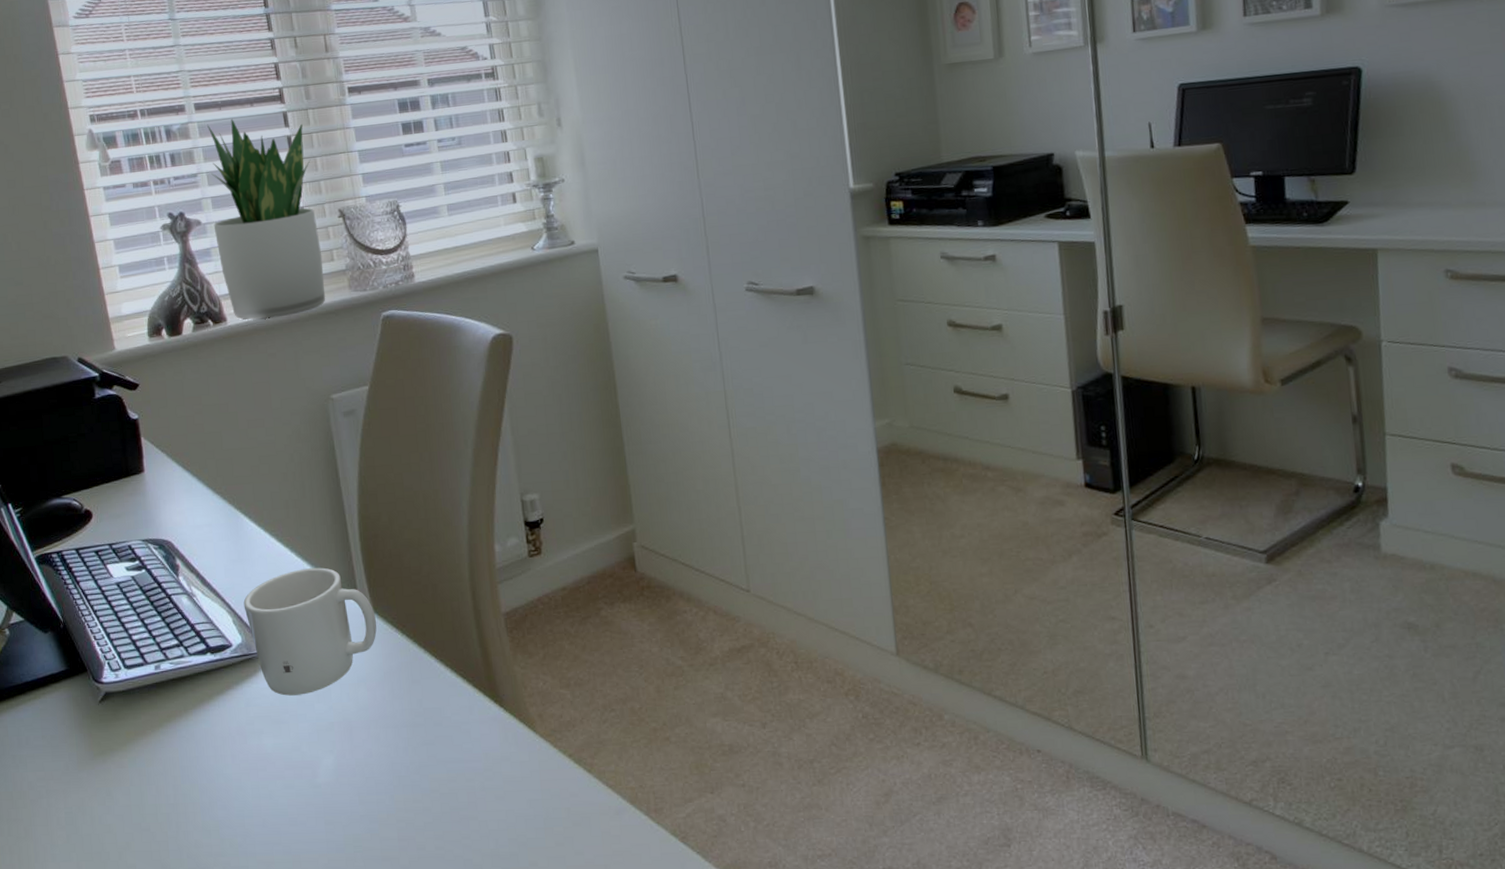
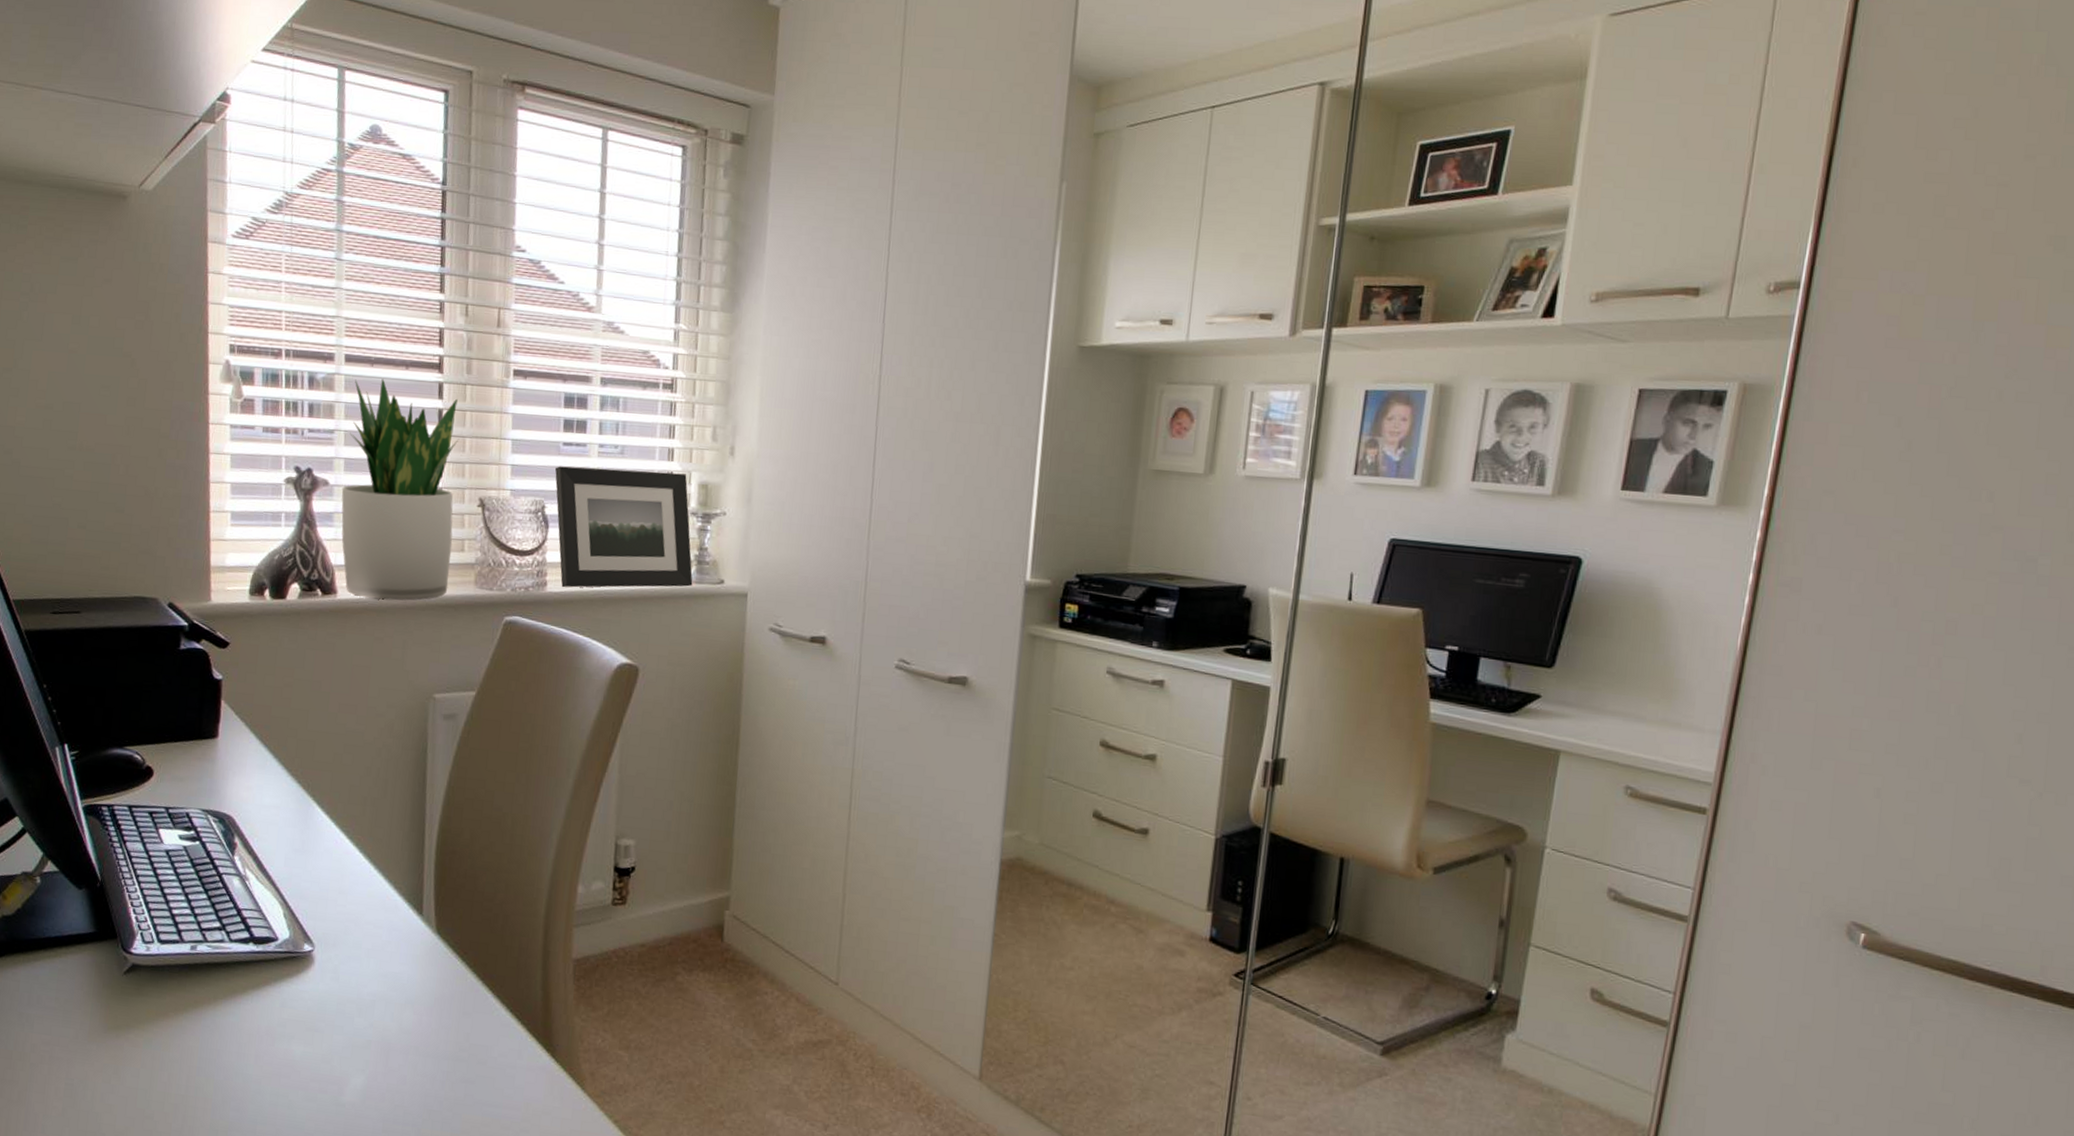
mug: present [243,567,377,696] -> none [298,872,437,1006]
picture frame: none [401,151,547,276] -> present [554,466,693,588]

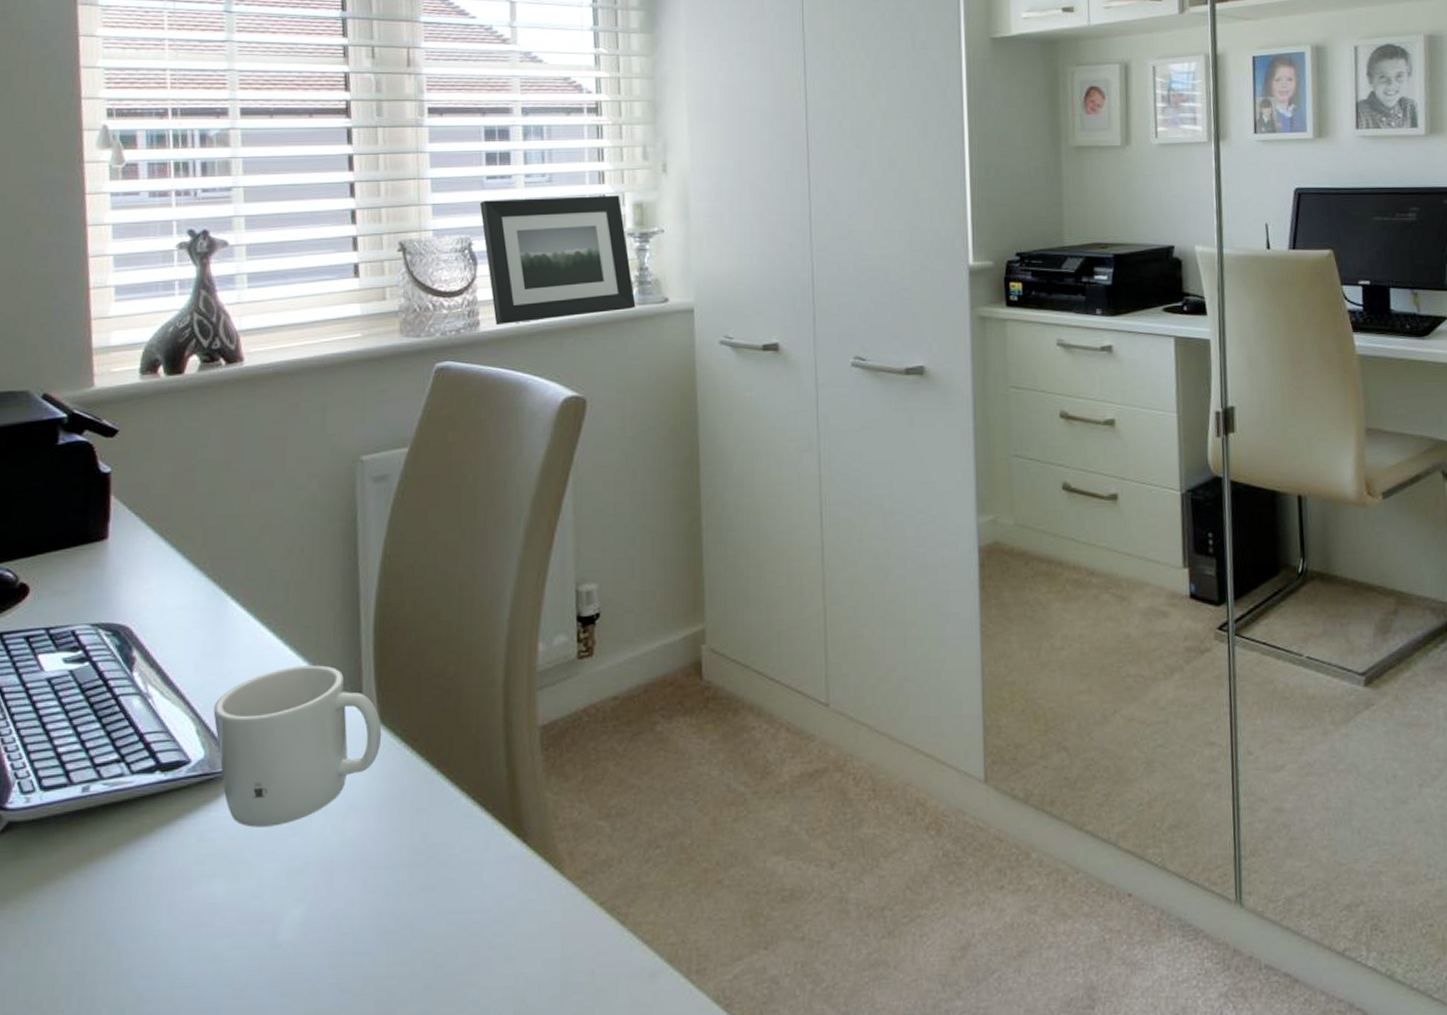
mug: none [298,872,437,1006] -> present [213,665,381,828]
planter: present [341,379,460,601] -> none [243,129,373,362]

